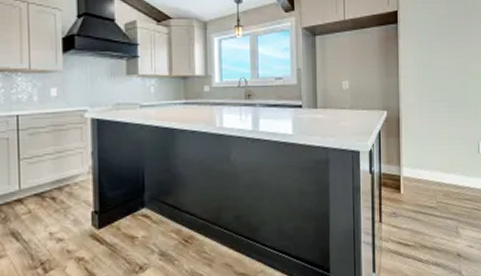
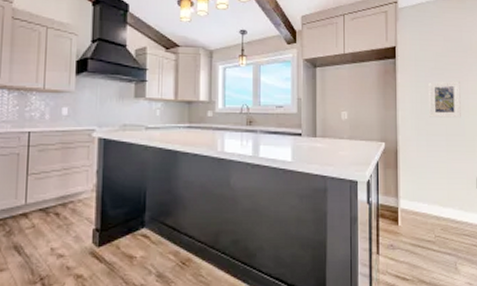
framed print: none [431,45,464,83] -> present [429,81,461,118]

